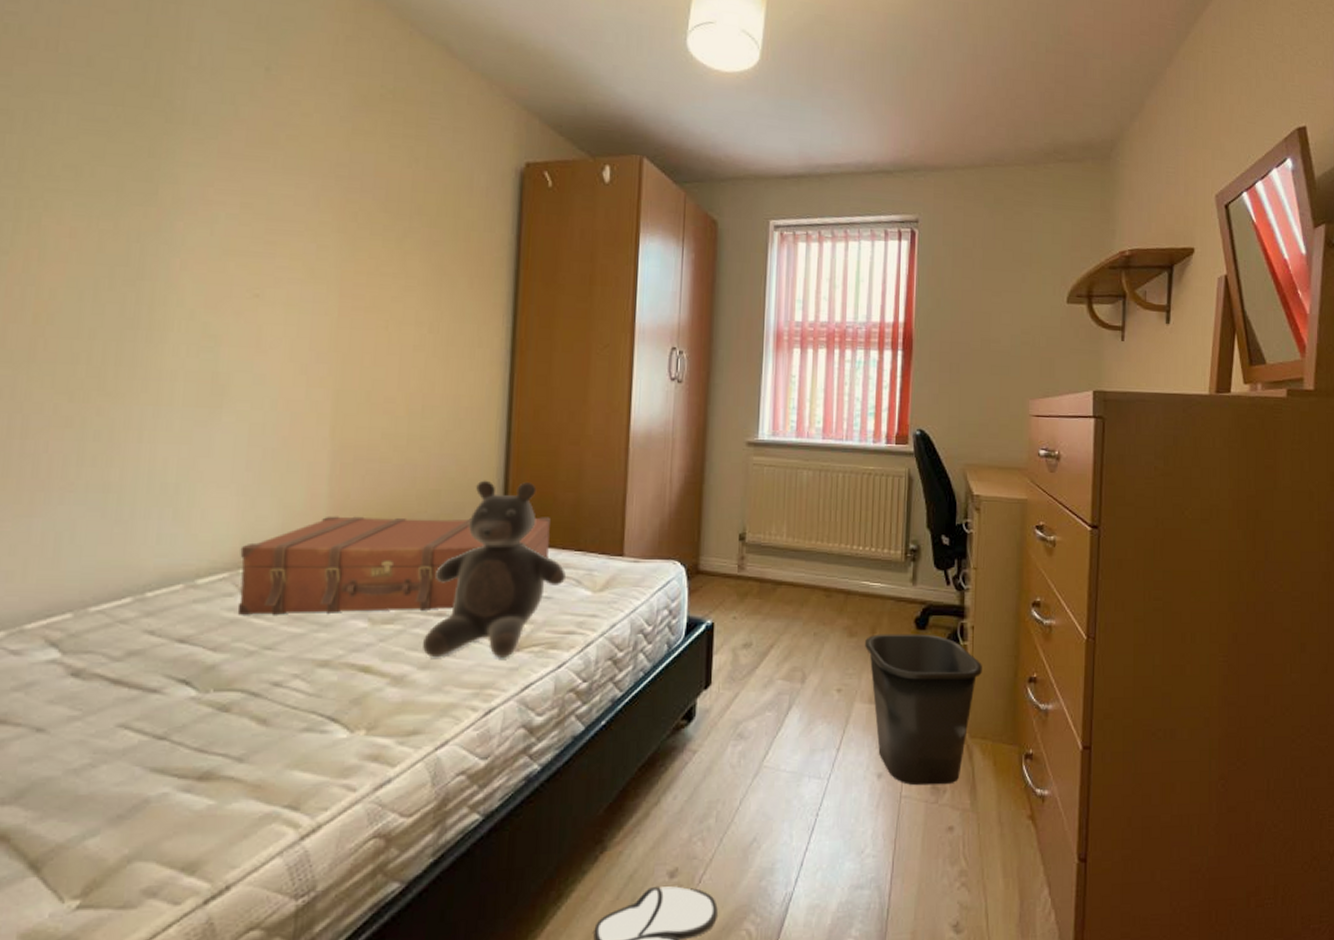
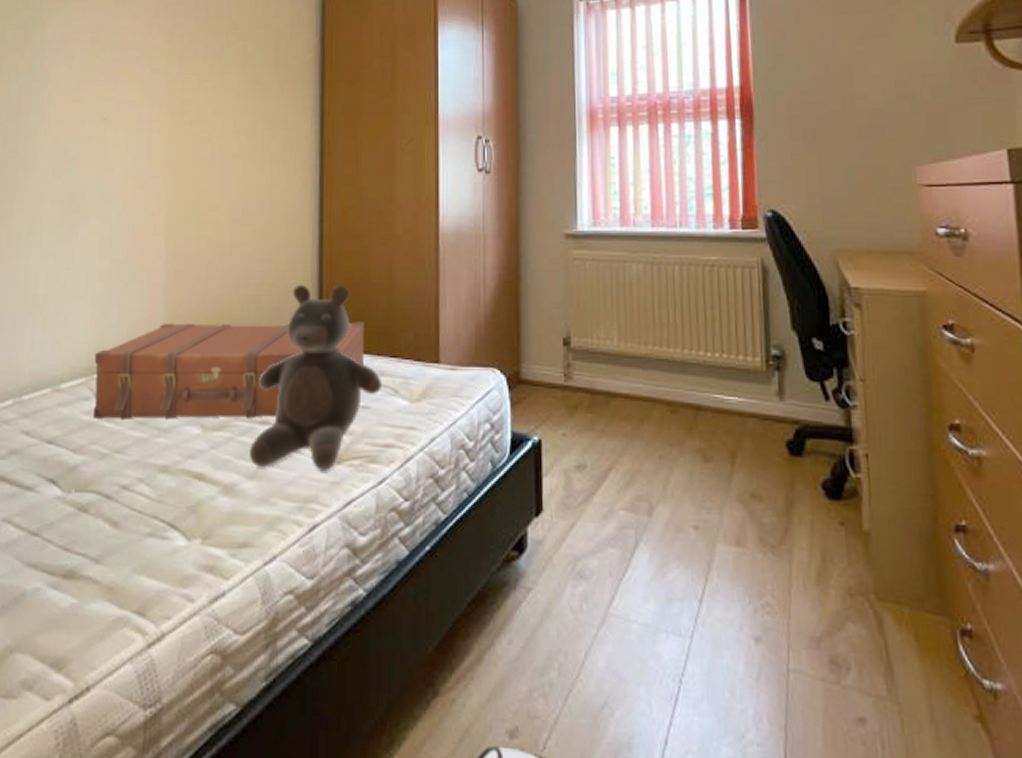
waste bin: present [865,634,982,786] -> none [724,459,886,661]

